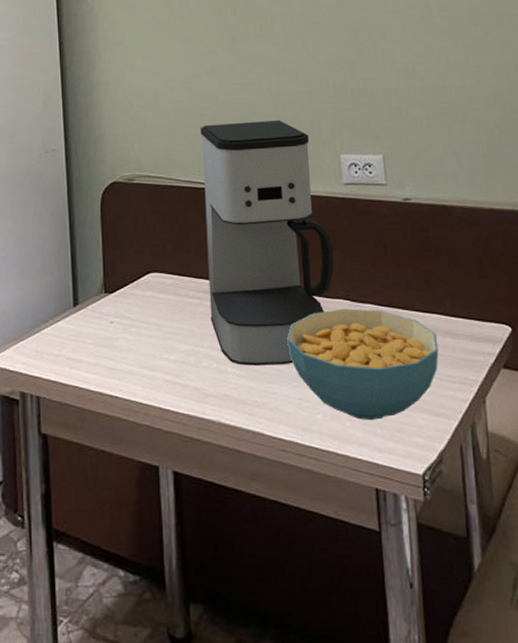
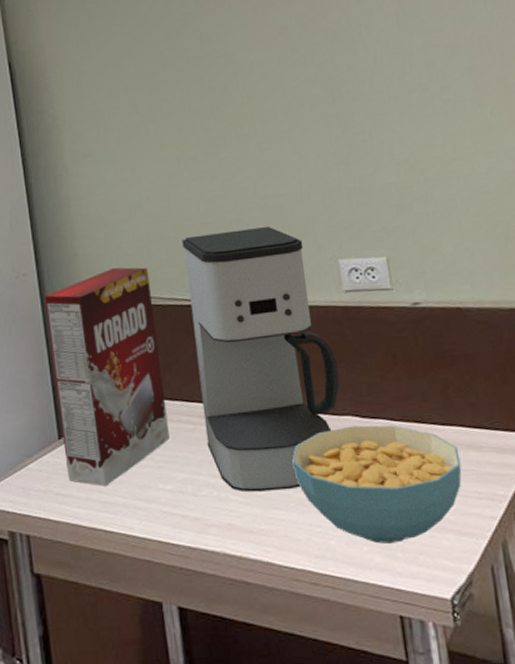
cereal box: none [70,148,177,353] -> present [44,267,170,486]

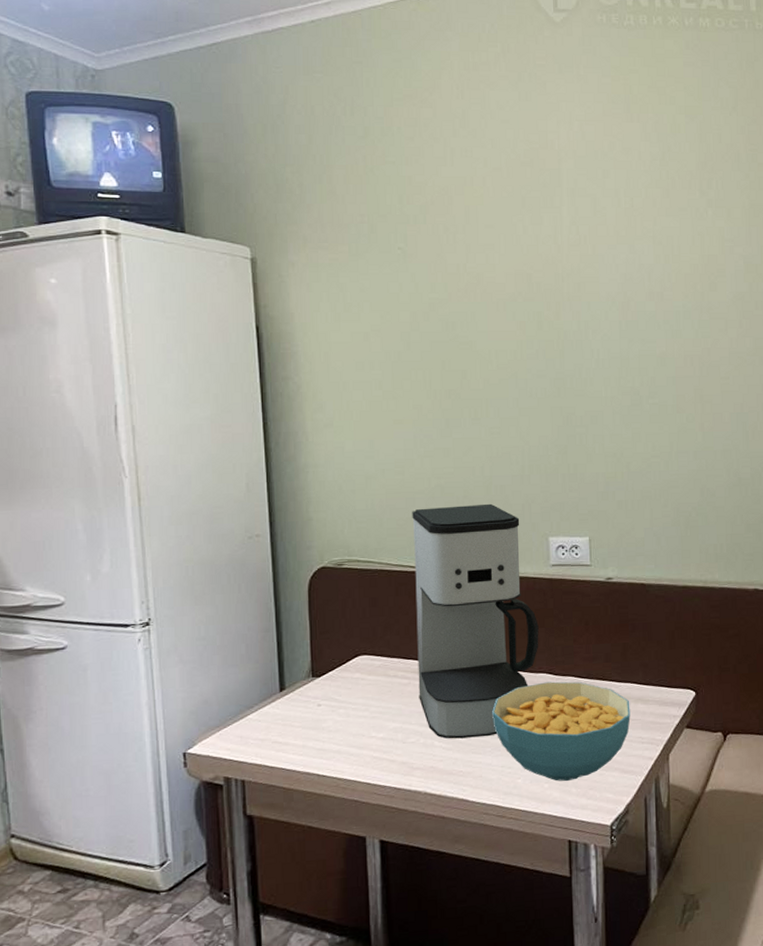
cereal box: present [44,267,170,486] -> none [275,533,385,735]

